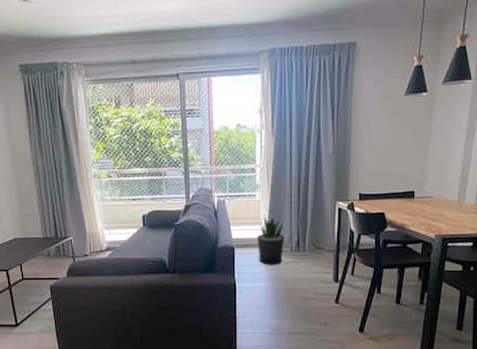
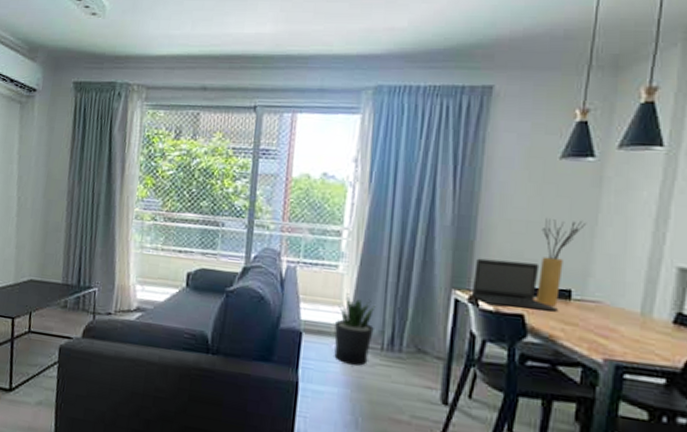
laptop: none [350,176,407,209] -> present [472,258,559,312]
vase: none [392,140,423,204] -> present [536,219,587,307]

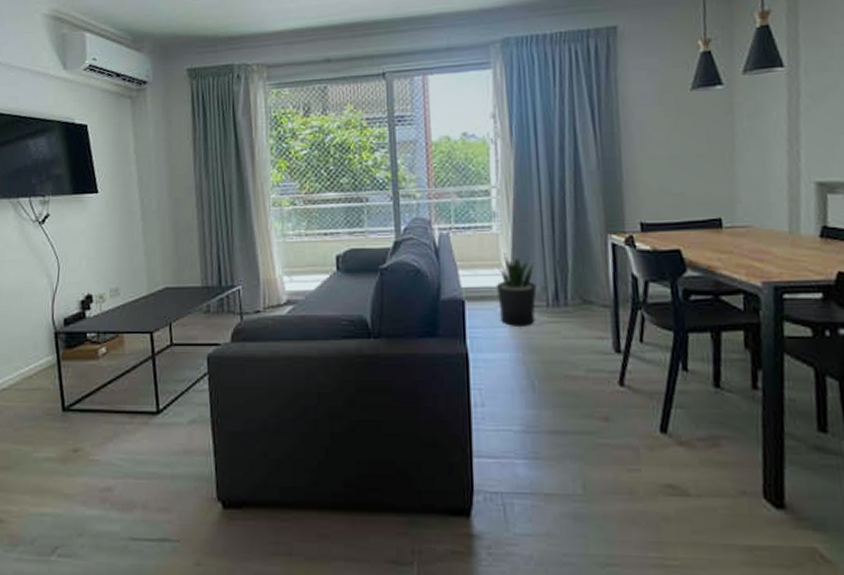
laptop: present [472,258,559,312] -> none [626,197,713,245]
vase: present [536,219,587,307] -> none [684,148,726,238]

